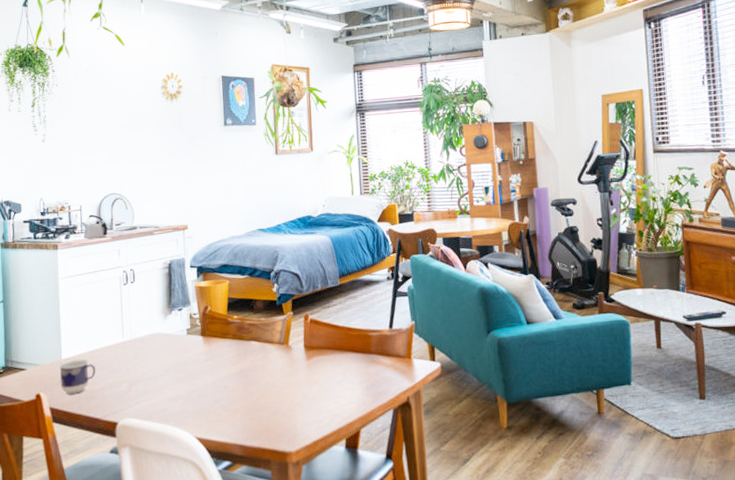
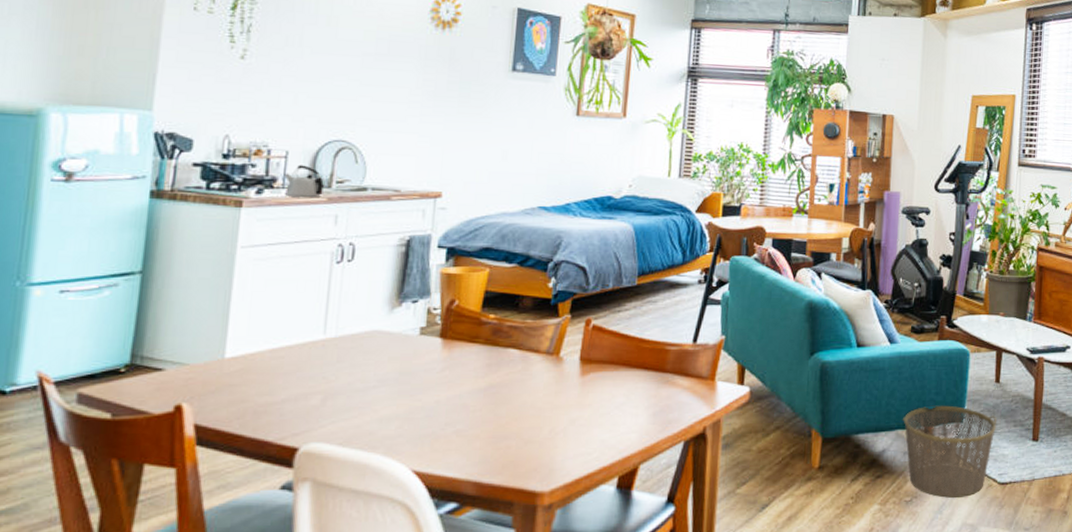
cup: present [59,359,96,394] -> none [216,359,277,407]
basket: none [576,370,663,452] -> present [903,405,997,498]

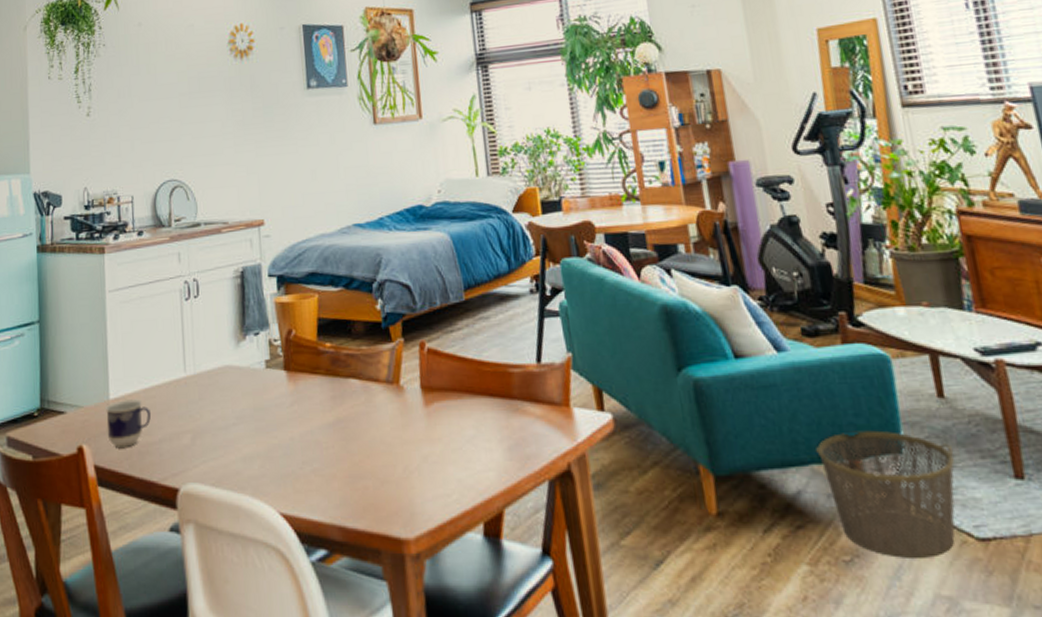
cup: none [216,359,277,407] -> present [106,399,152,447]
kettle: present [284,165,324,199] -> none [132,207,165,241]

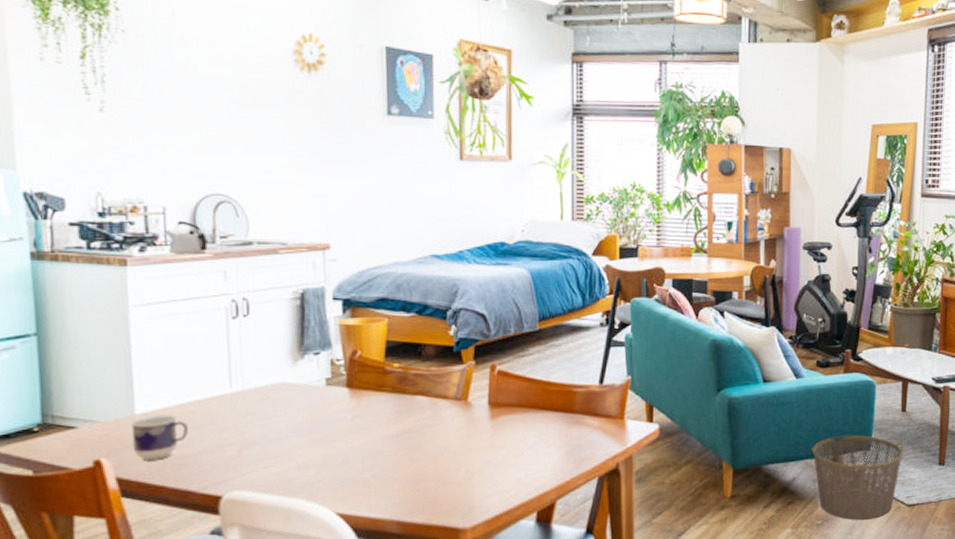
kettle: none [132,207,165,241] -> present [164,220,208,256]

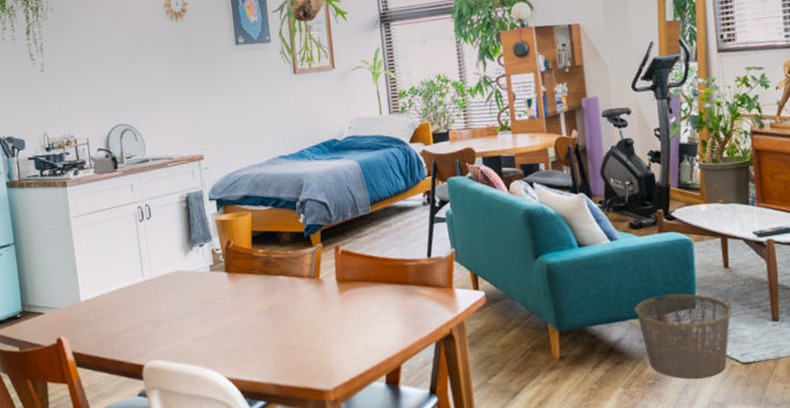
cup: present [130,414,189,460] -> none [78,300,117,337]

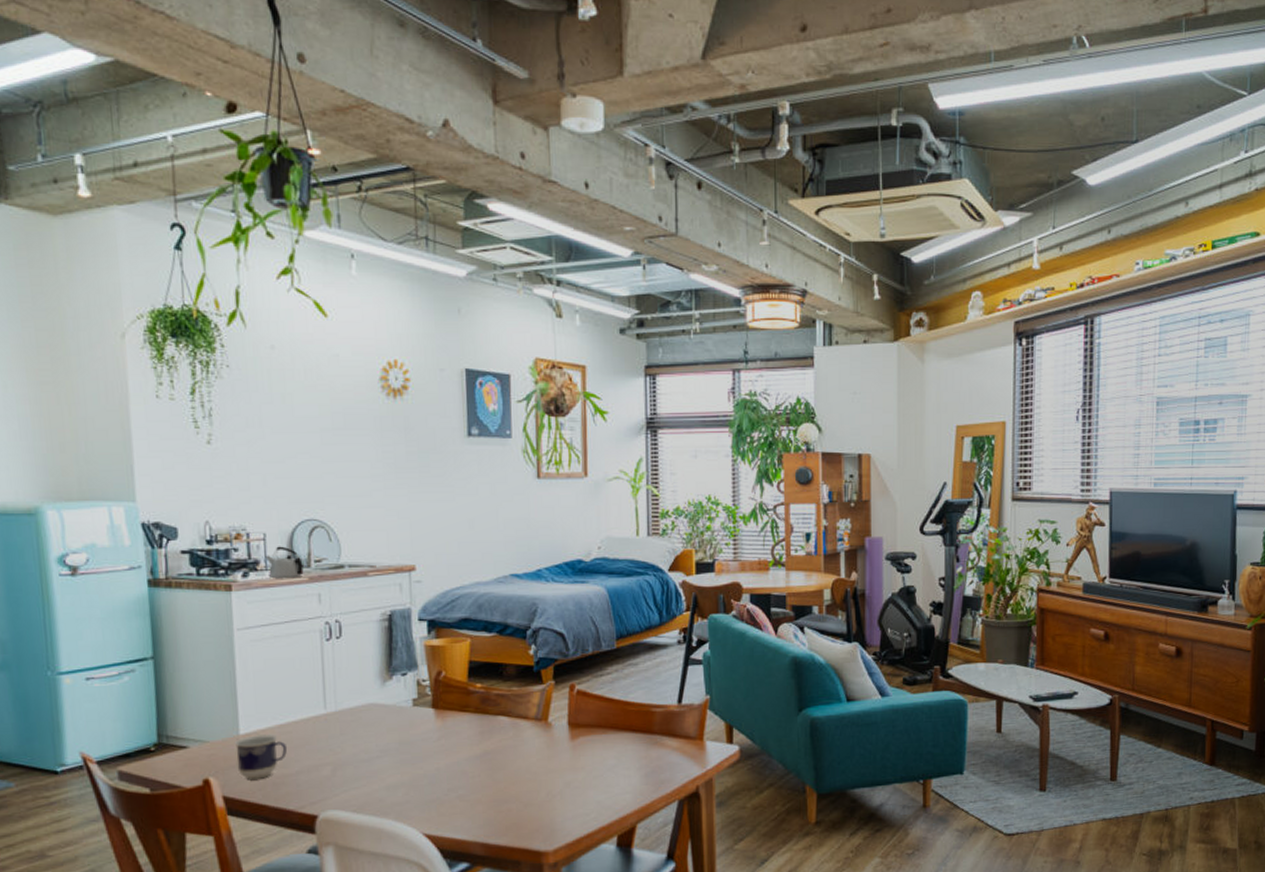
cup: none [78,300,117,337] -> present [235,735,288,779]
basket: present [634,293,731,379] -> none [900,757,1000,850]

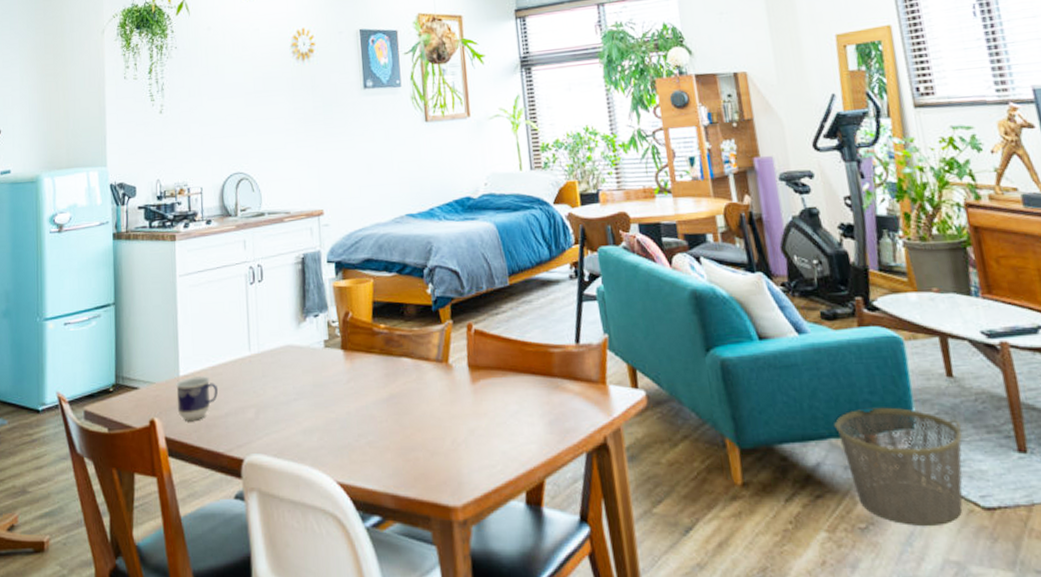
kettle: present [265,546,304,580] -> none [201,198,232,229]
basket: none [900,757,1000,850] -> present [834,407,963,526]

